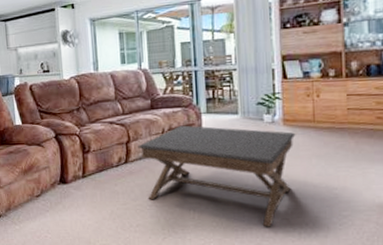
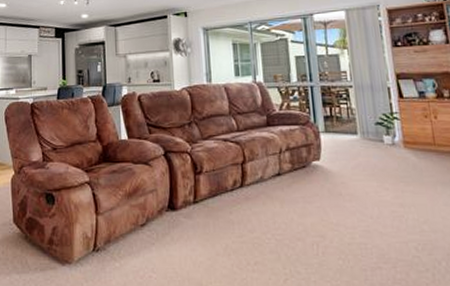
coffee table: present [138,125,296,227] -> none [254,145,419,267]

